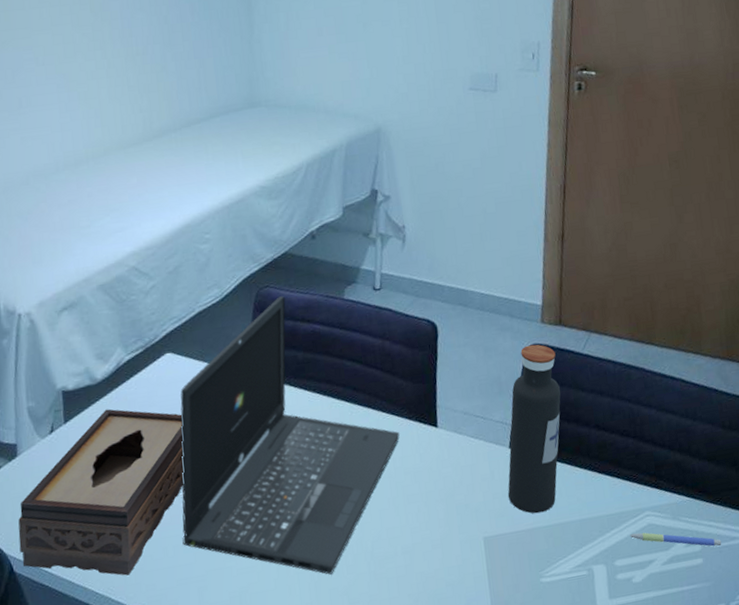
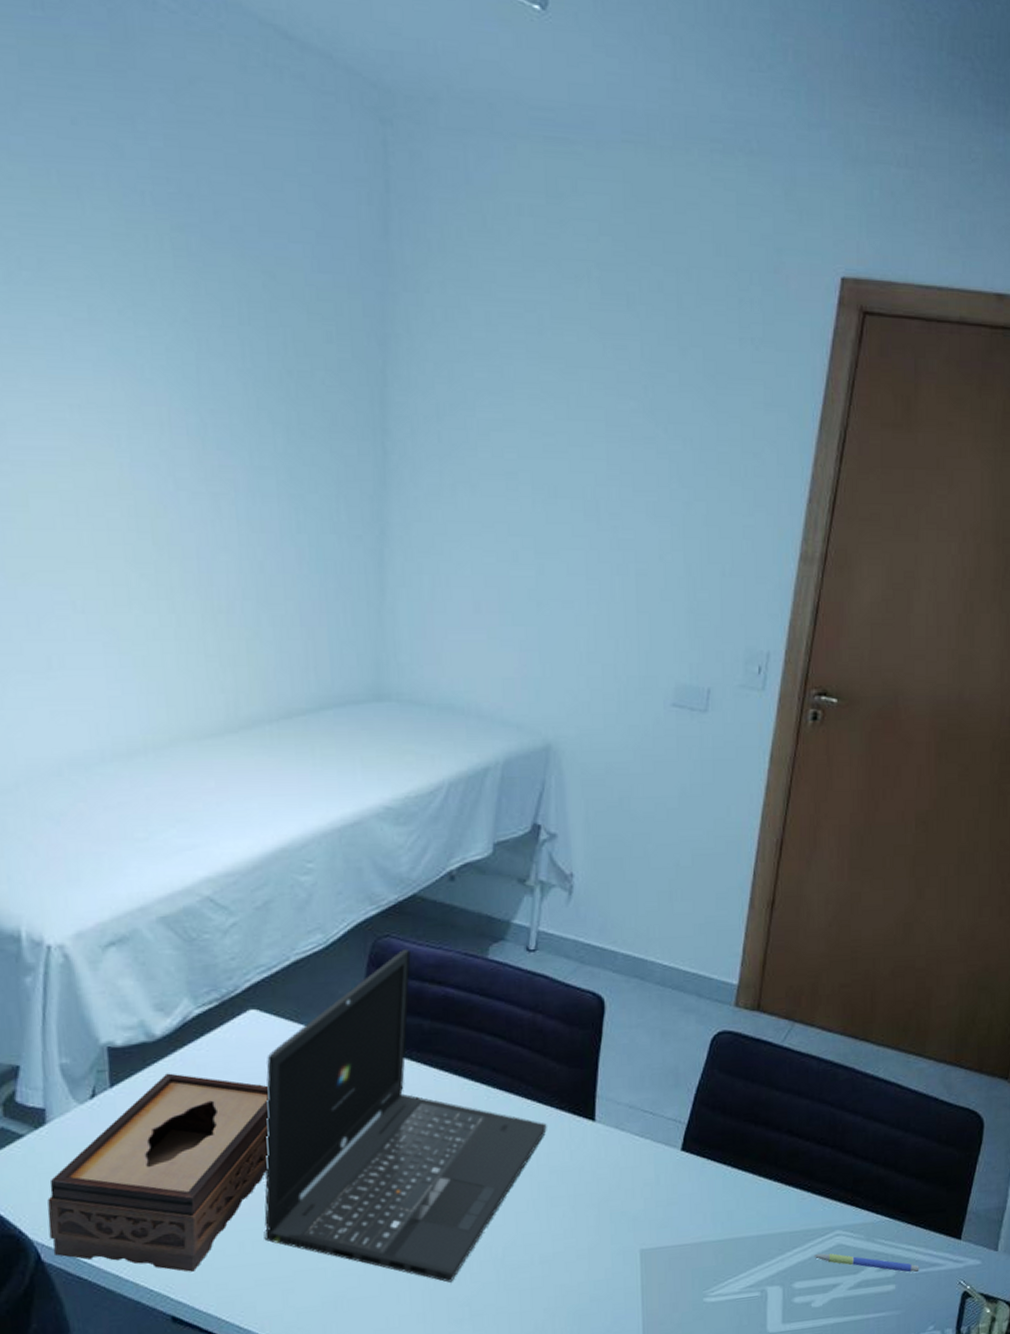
water bottle: present [508,344,561,514] -> none [674,1031,751,1227]

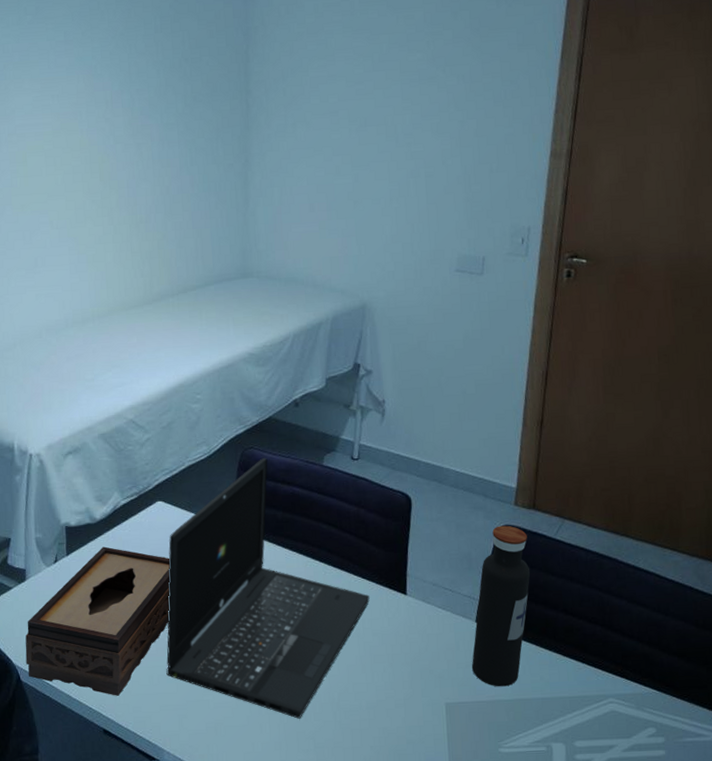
water bottle: none [674,1031,751,1227] -> present [471,525,531,687]
pen: present [814,1253,919,1273] -> none [591,717,686,741]

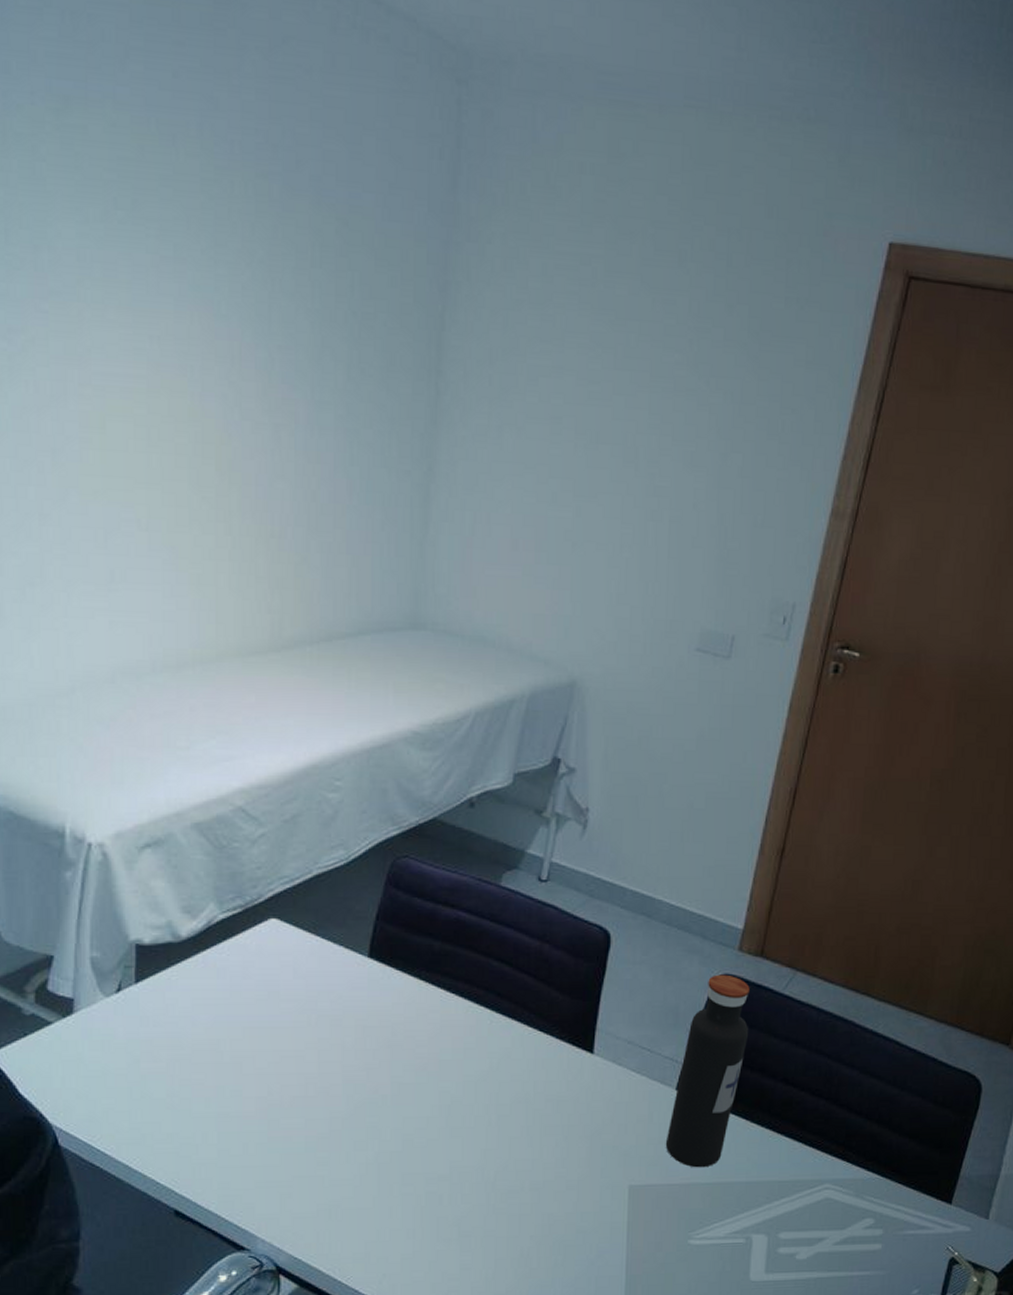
tissue box: present [25,546,170,696] -> none [67,974,283,1168]
laptop: present [166,458,370,719] -> none [267,871,546,1201]

